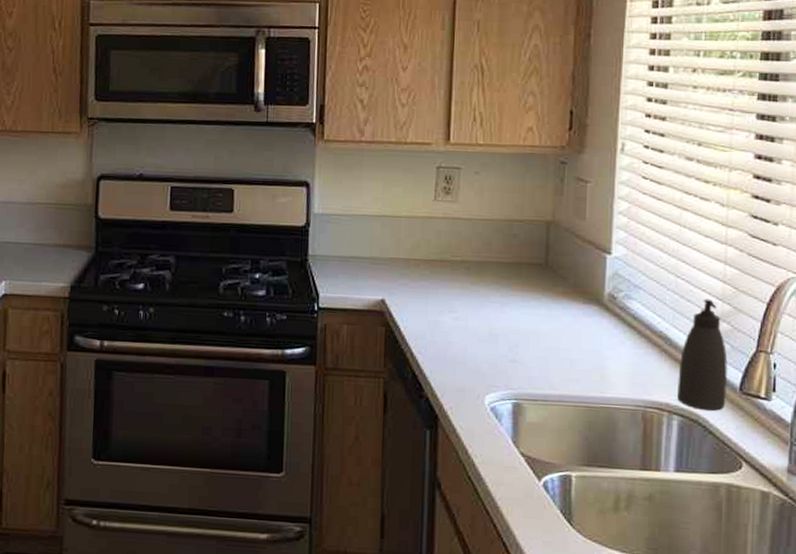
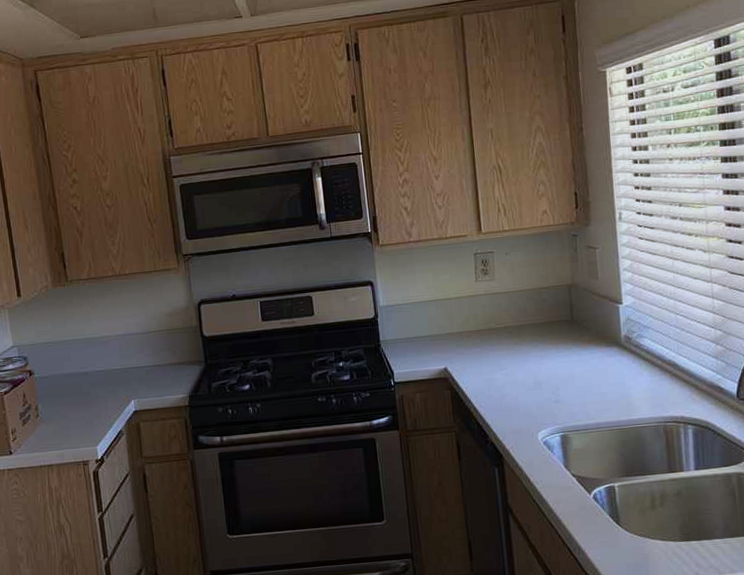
soap dispenser: present [677,298,728,411] -> none [687,328,728,417]

